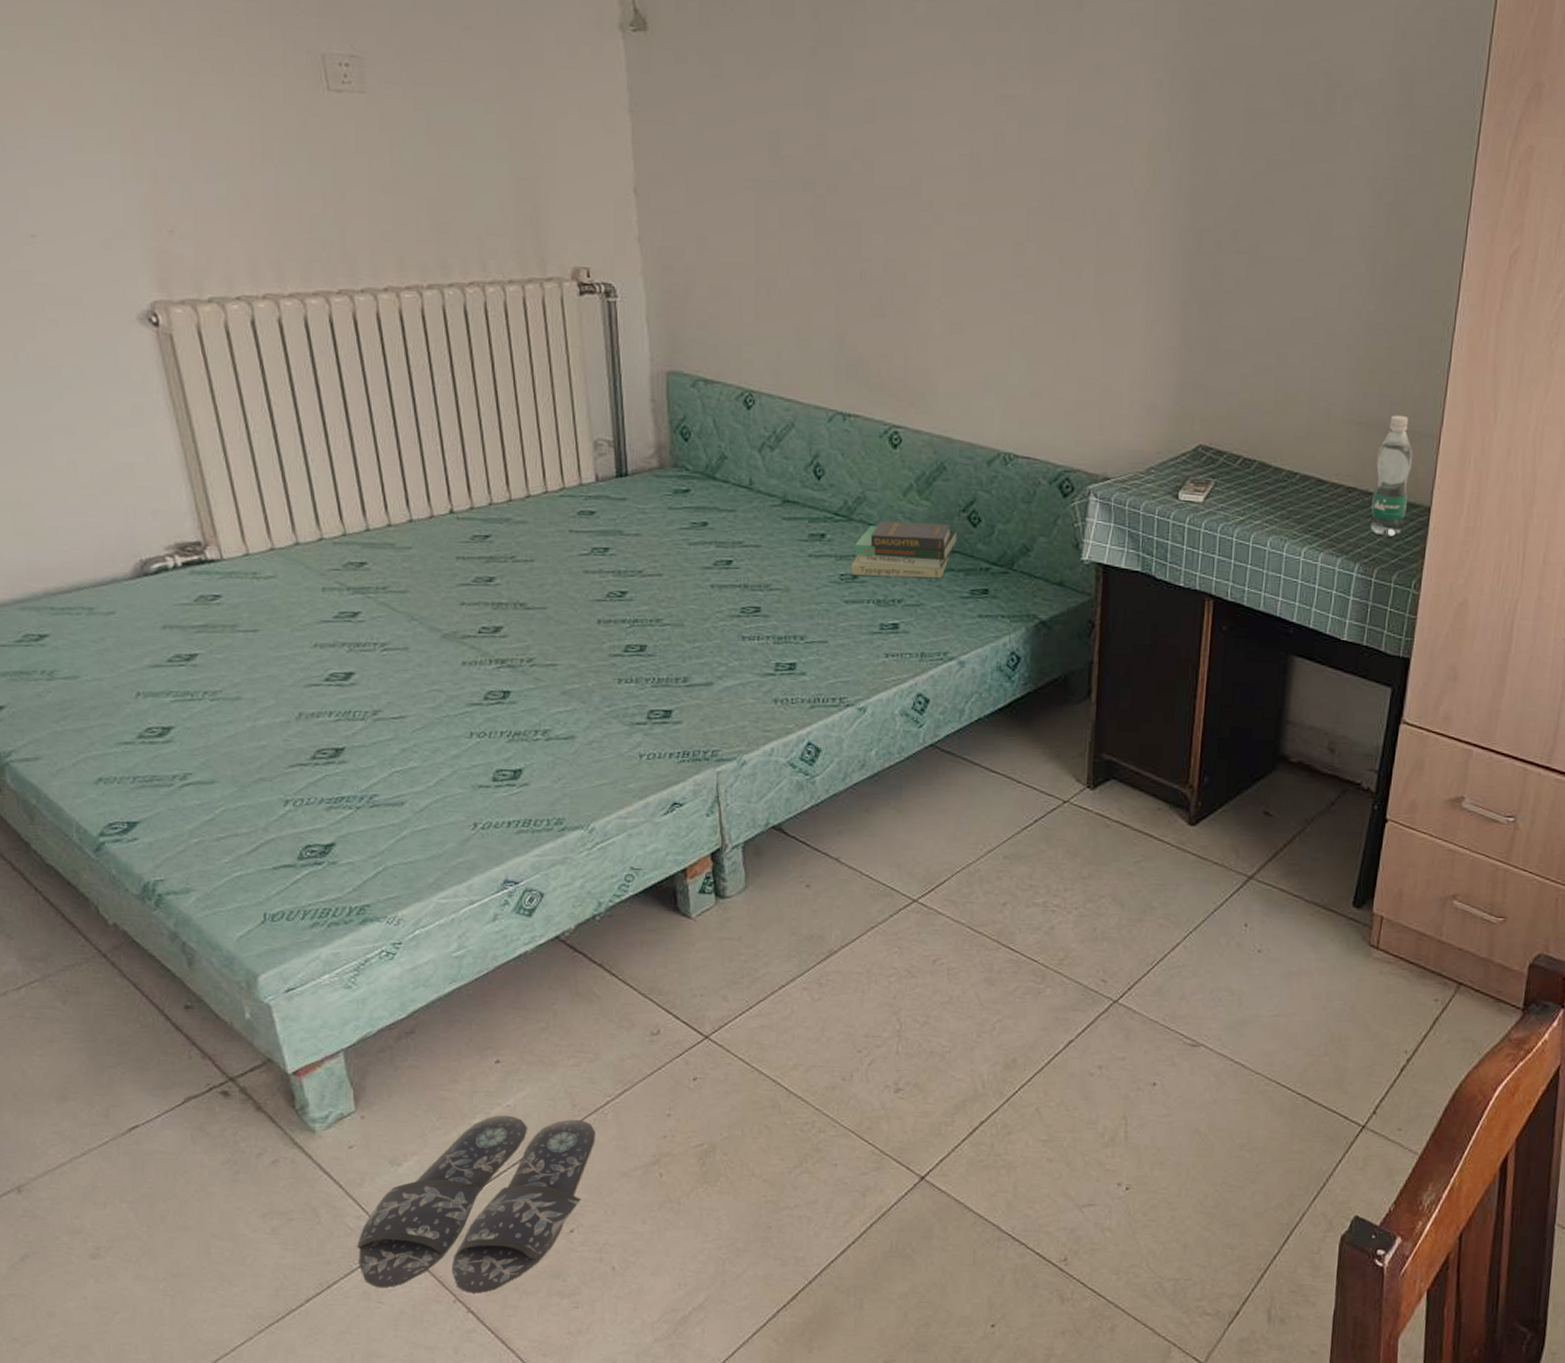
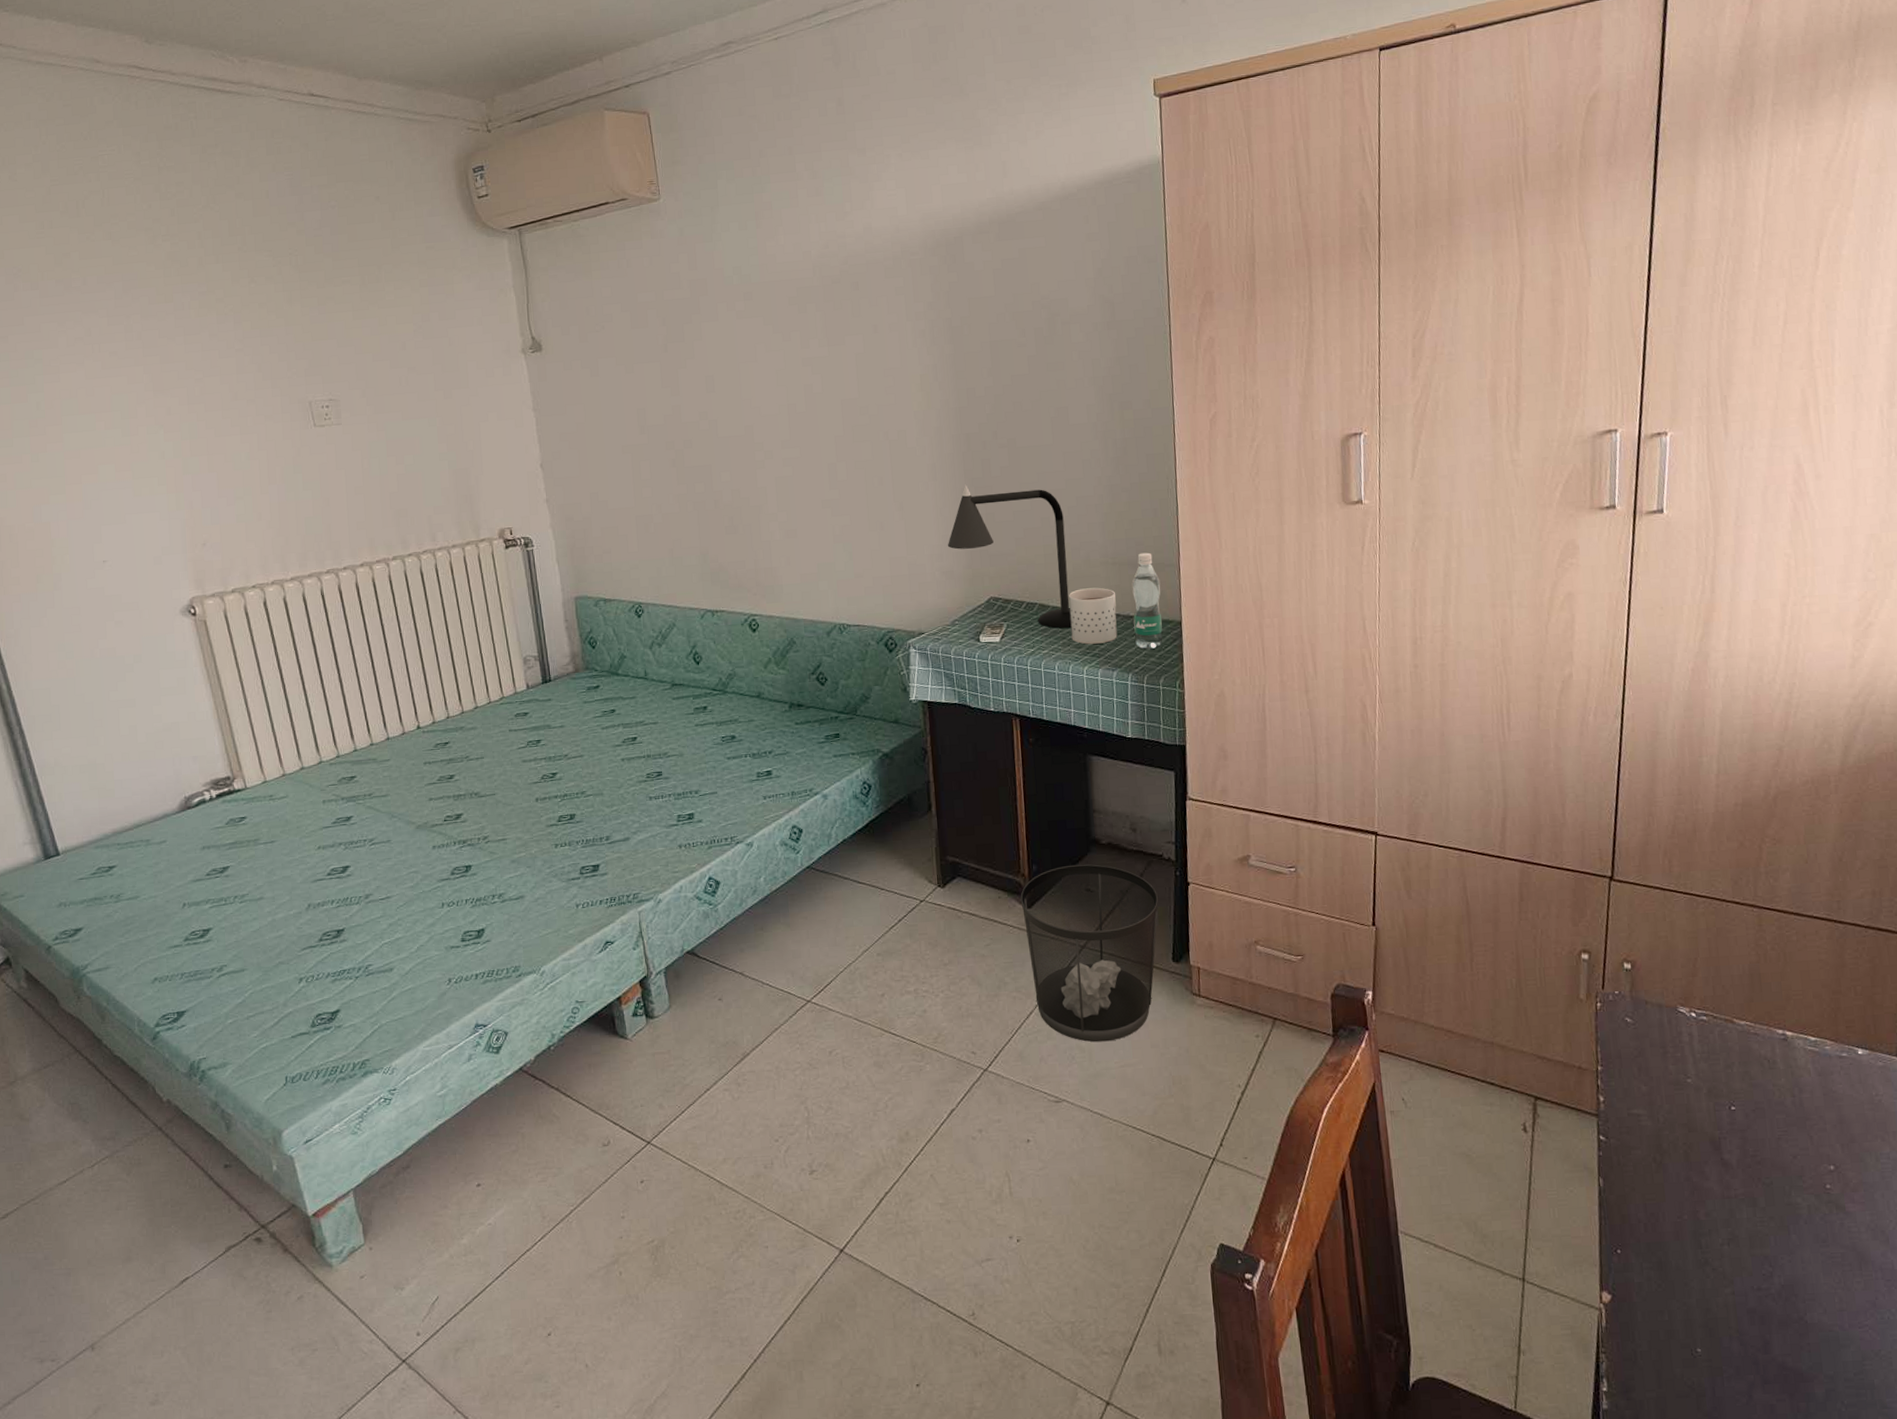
slippers: present [357,1115,595,1294] -> none [371,1230,564,1407]
books: present [851,520,958,579] -> none [729,686,810,737]
desk lamp: none [1153,295,1306,496] -> present [947,484,1072,629]
waste bin: none [1184,782,1349,987] -> present [1020,864,1159,1043]
mug: none [1292,450,1355,522] -> present [1068,587,1118,645]

